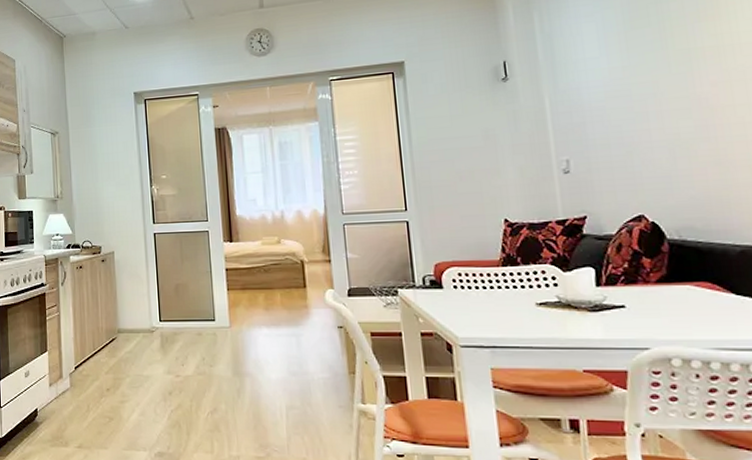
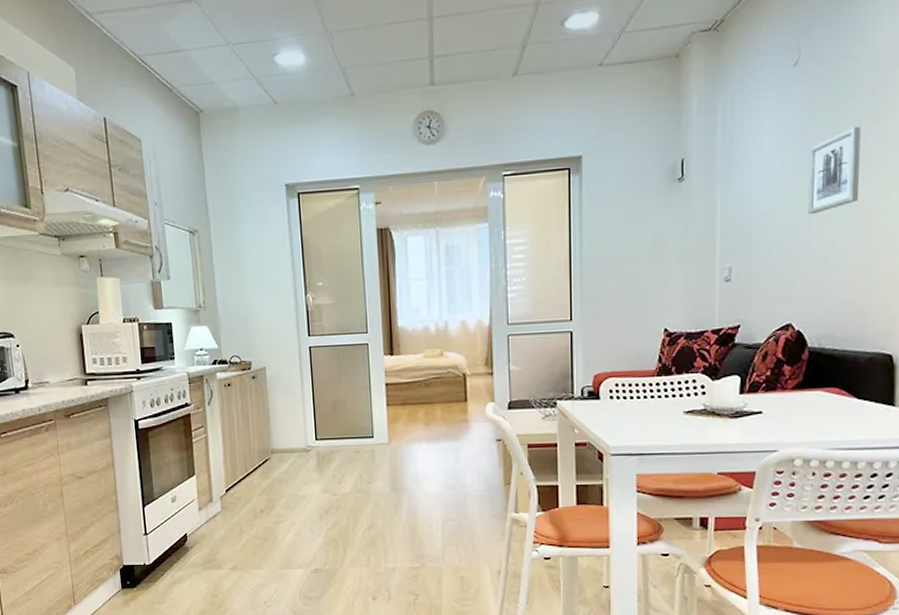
wall art: none [635,26,698,109] -> present [808,126,861,215]

